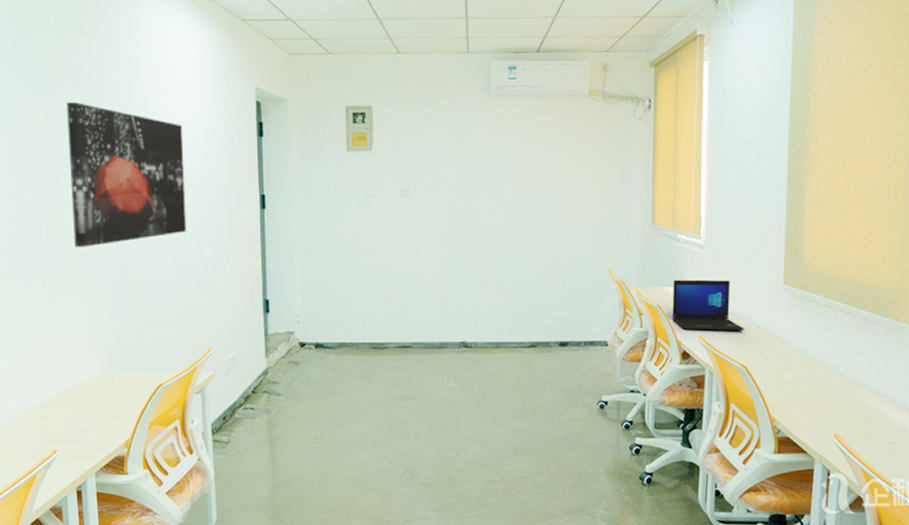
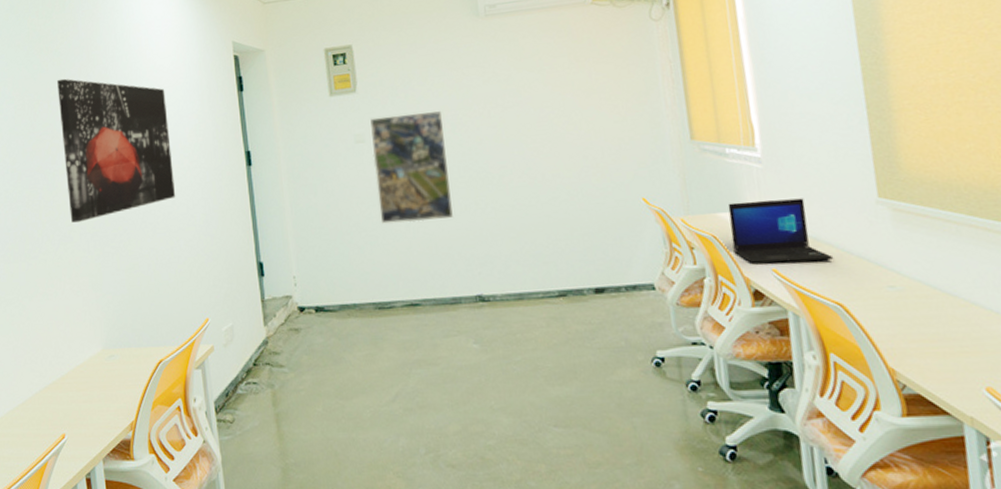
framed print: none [381,176,449,274] -> present [370,111,453,224]

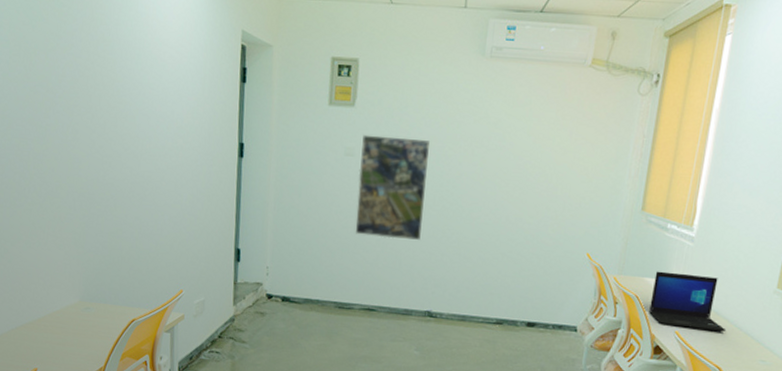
wall art: present [57,78,176,223] -> none [56,31,168,180]

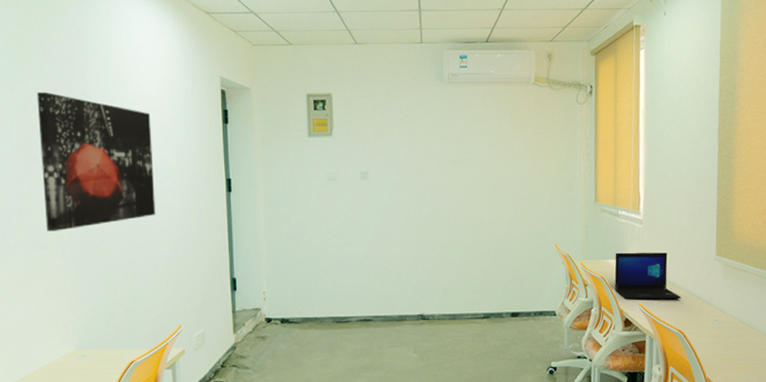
wall art: none [56,31,168,180] -> present [37,91,156,231]
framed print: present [355,134,431,240] -> none [342,159,406,252]

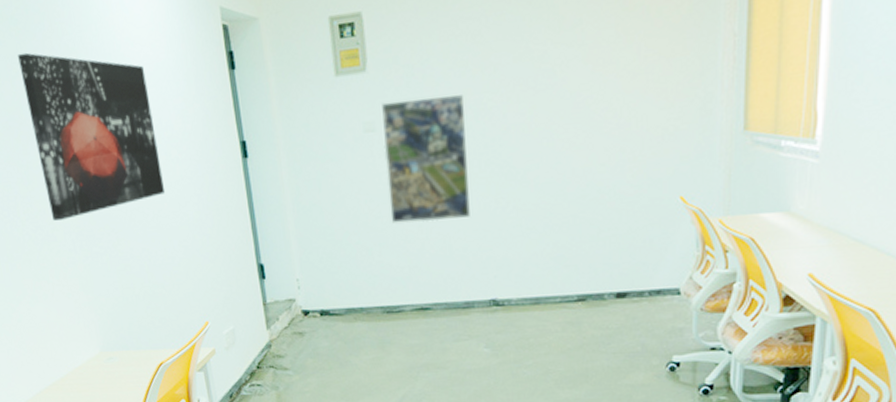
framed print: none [342,159,406,252] -> present [382,94,470,223]
laptop: present [614,252,682,300] -> none [771,197,877,269]

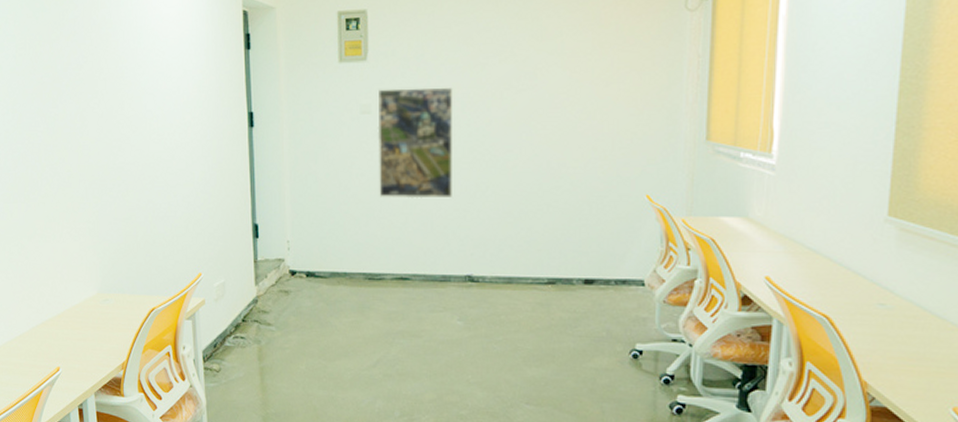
wall art: present [18,52,166,221] -> none [60,20,176,169]

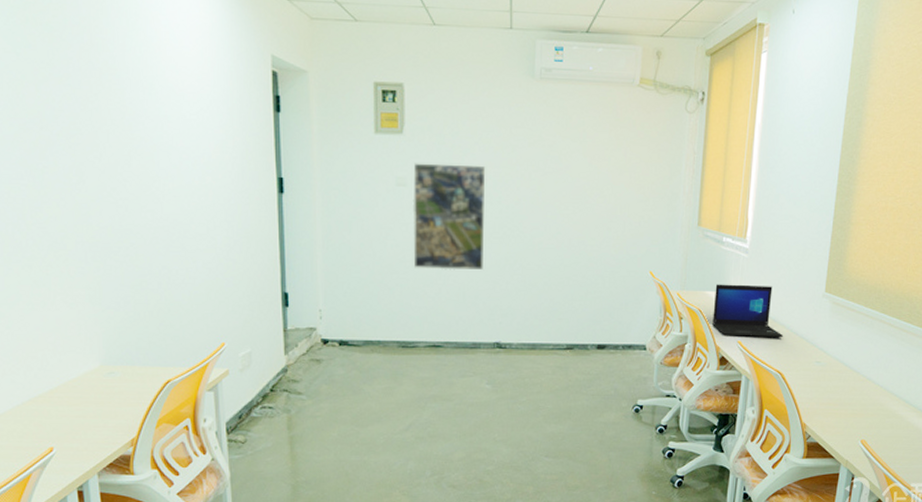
laptop: none [730,208,830,274] -> present [712,284,784,338]

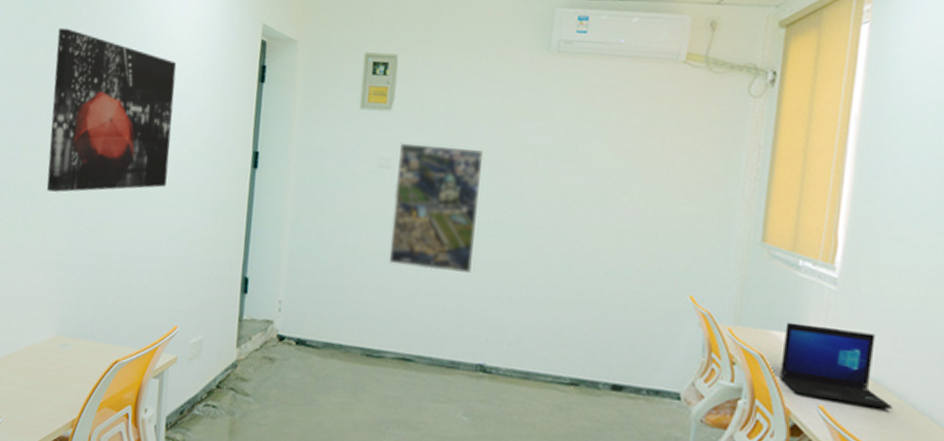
wall art: none [48,60,195,229] -> present [46,27,177,192]

